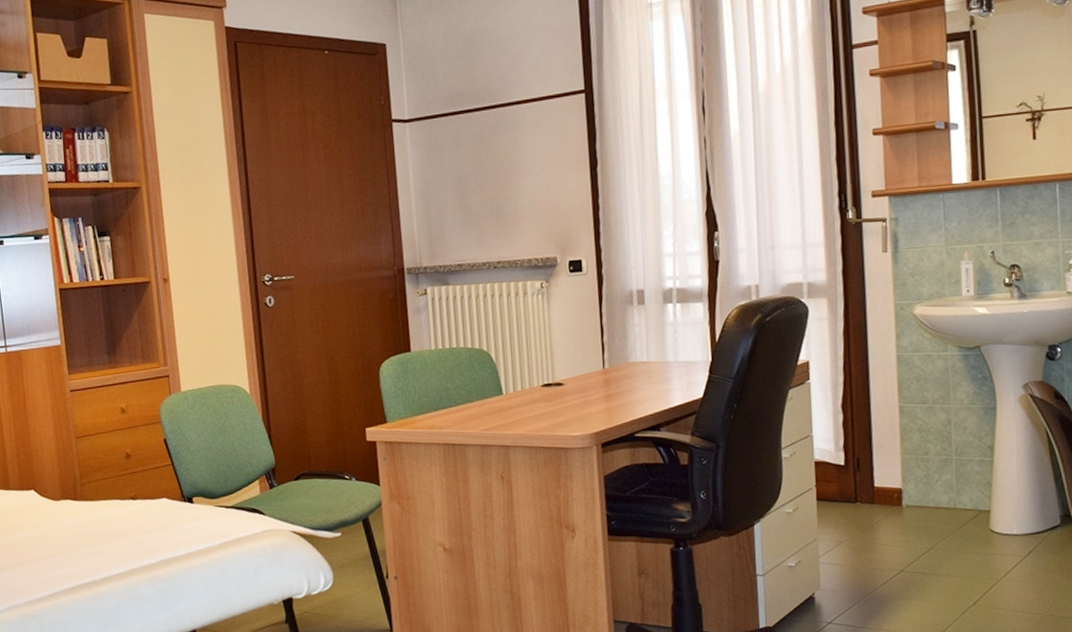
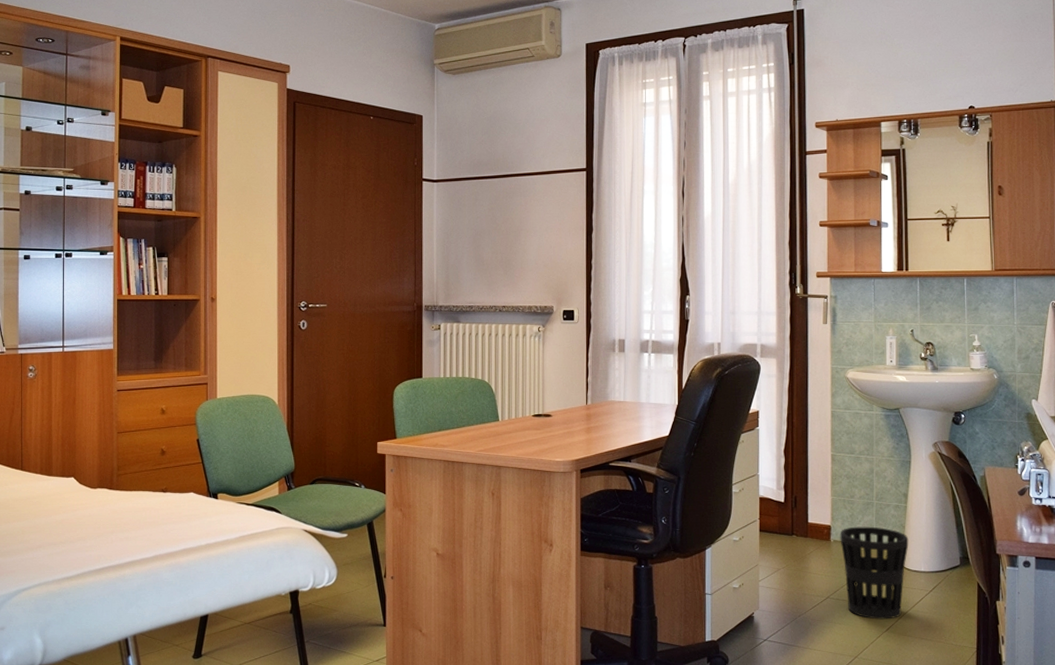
wastebasket: none [913,486,997,593] -> present [840,526,909,620]

